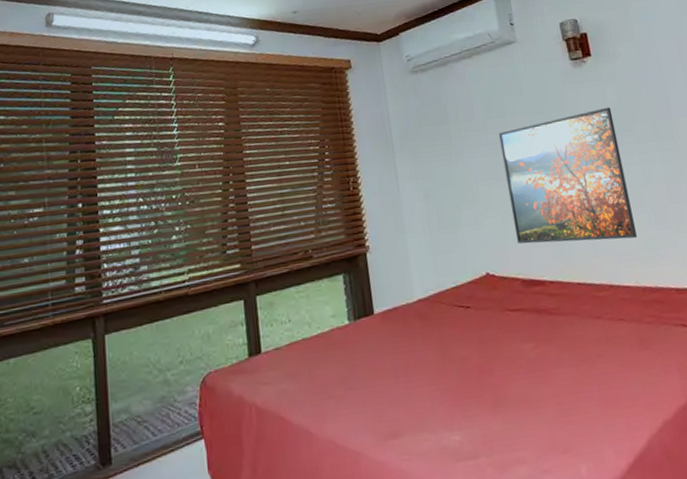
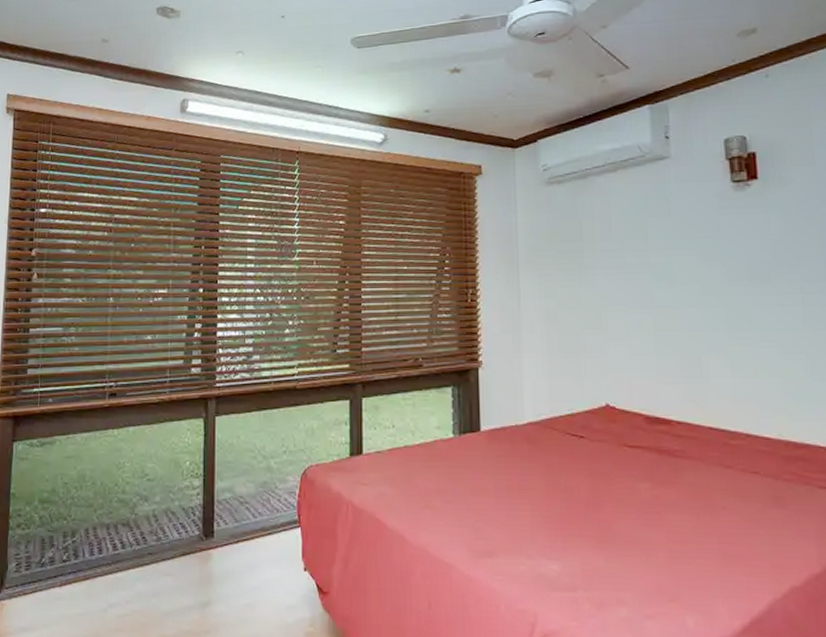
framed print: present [498,107,637,244] -> none [637,238,786,386]

